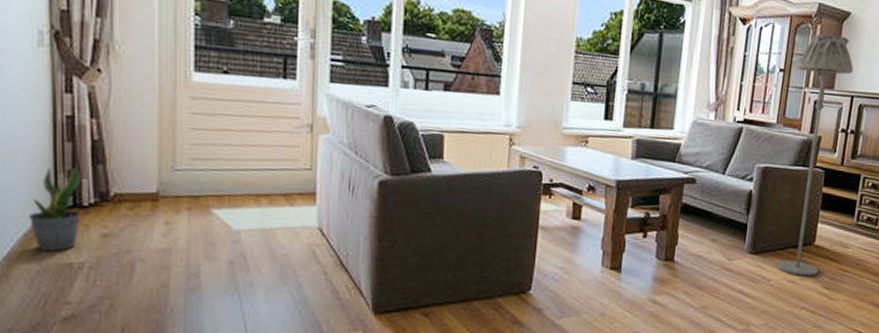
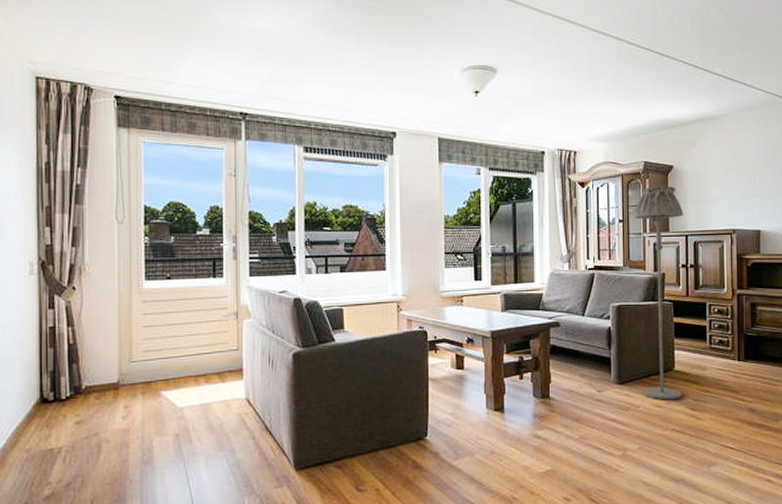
potted plant: present [29,166,81,252] -> none [21,368,60,440]

